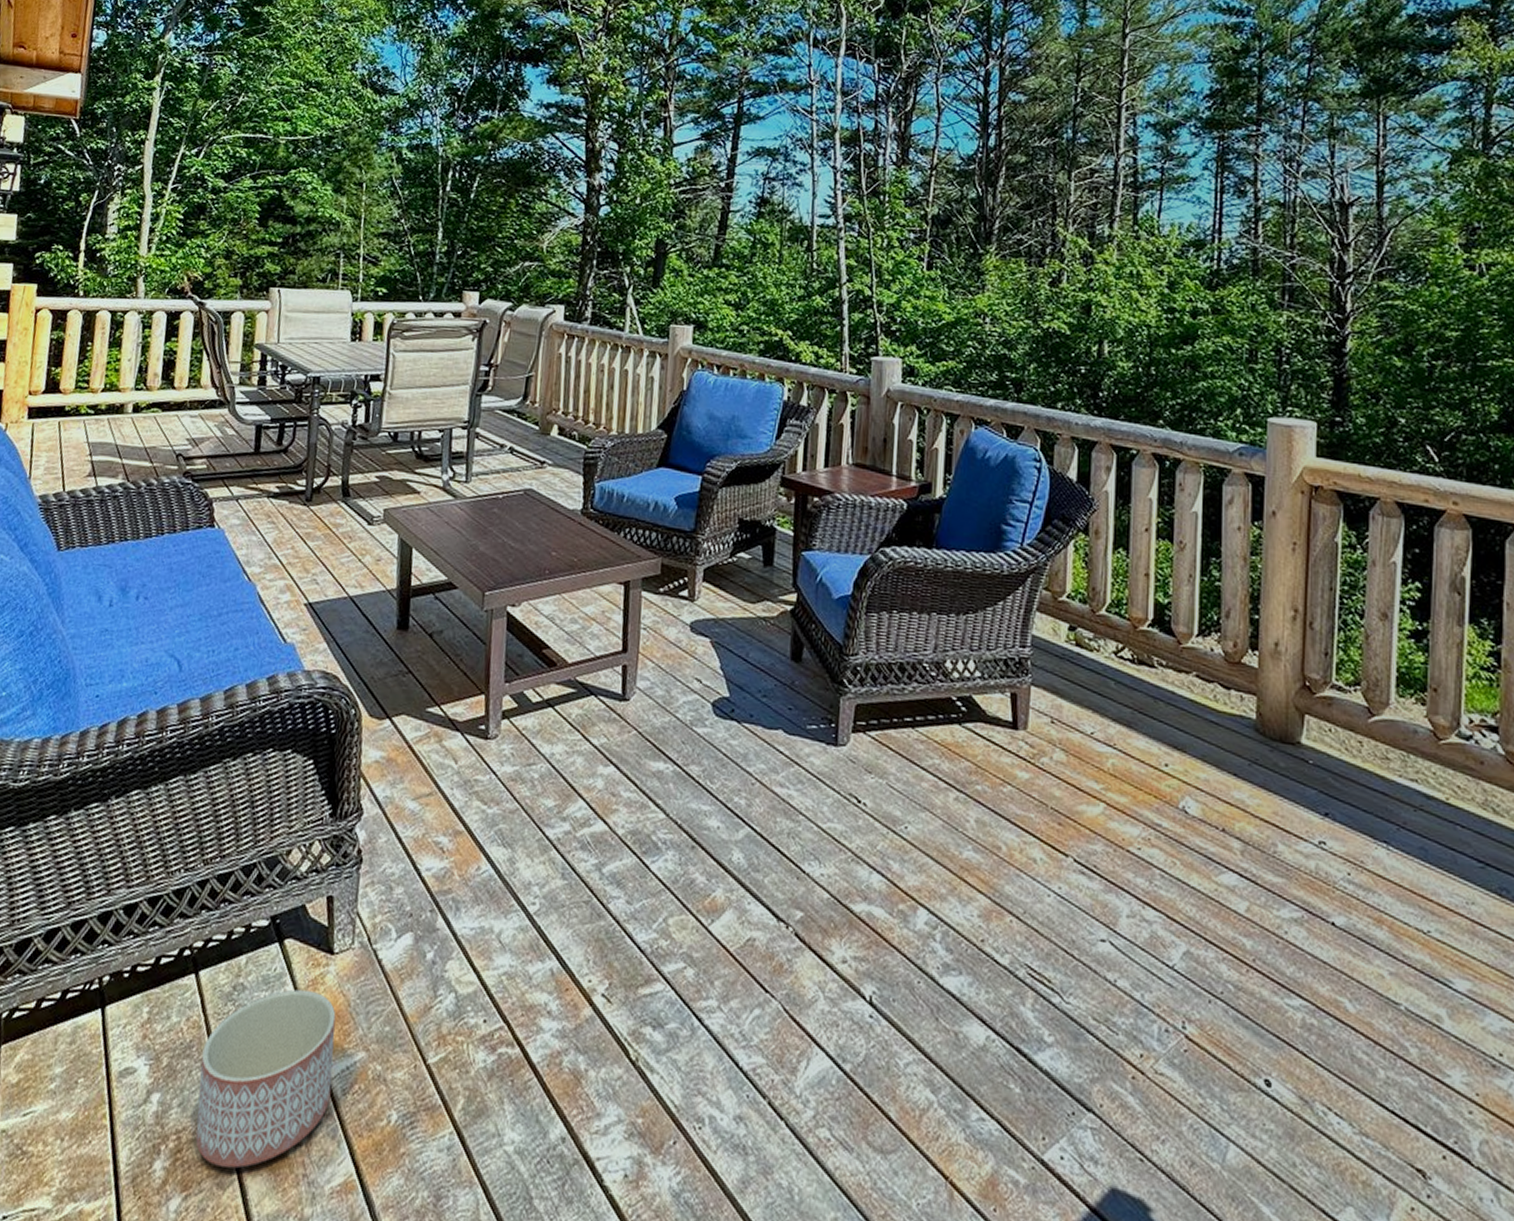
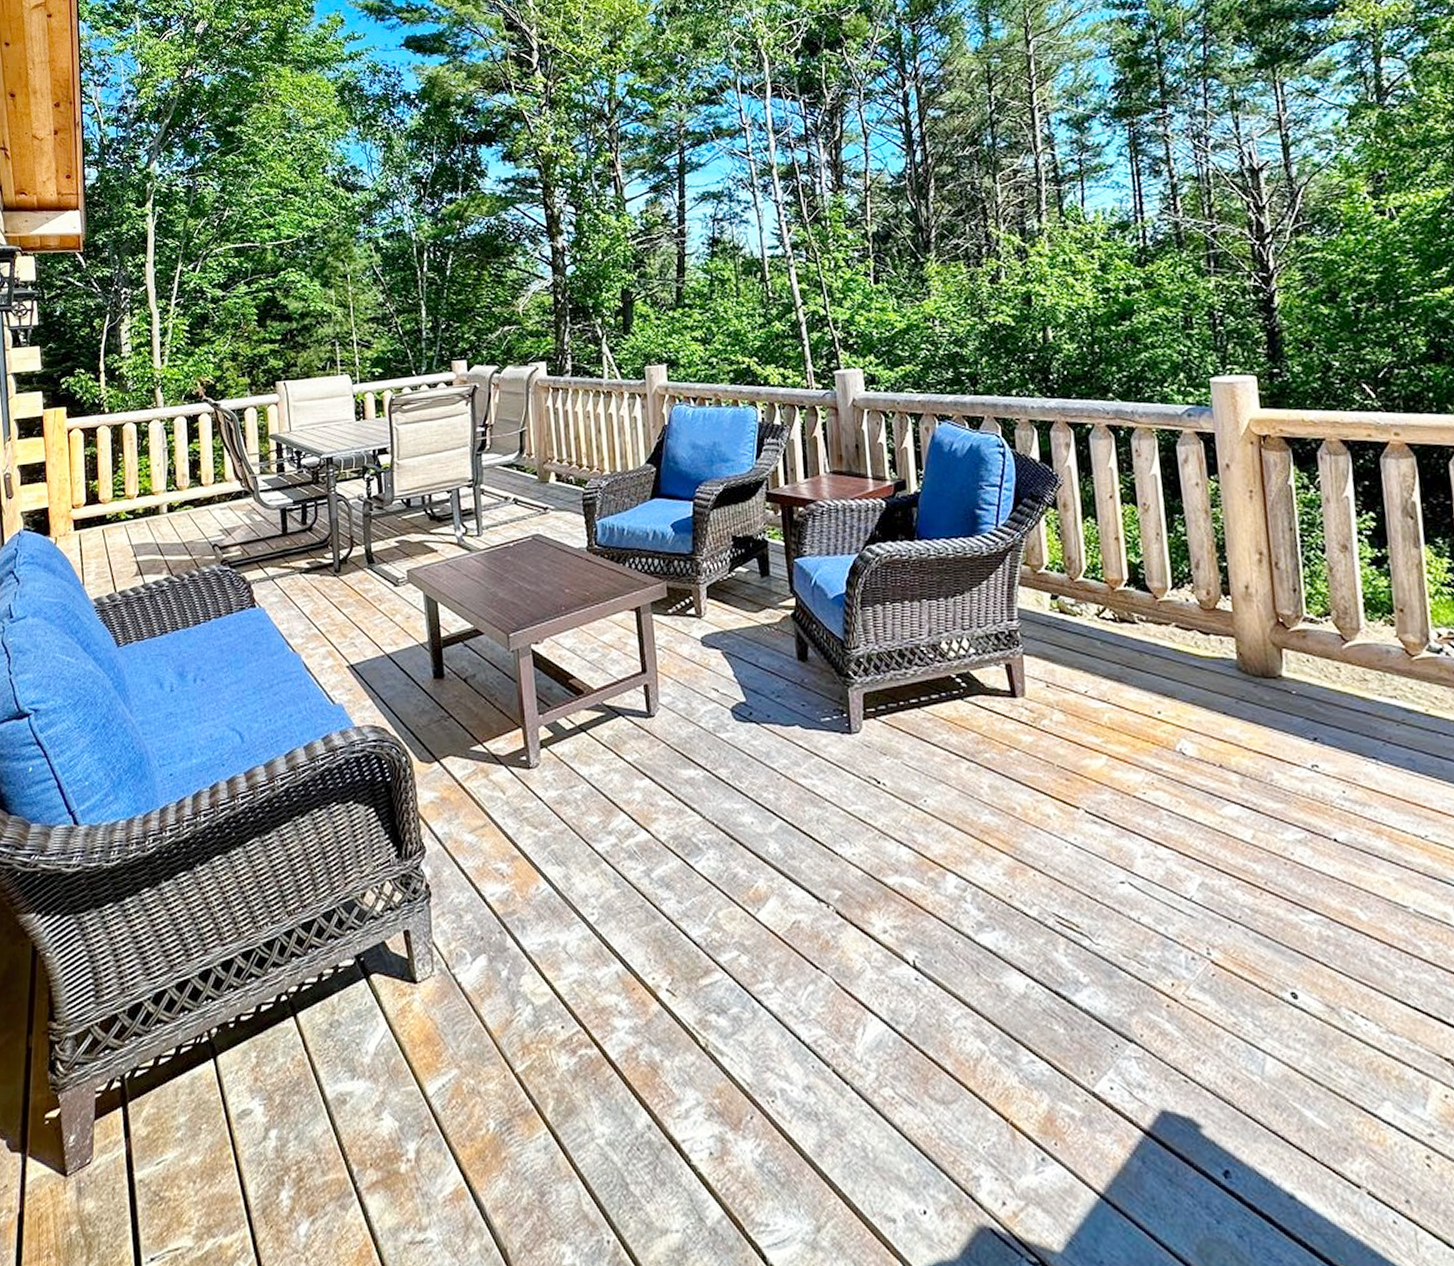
planter: present [195,989,336,1169] -> none [310,1020,431,1190]

